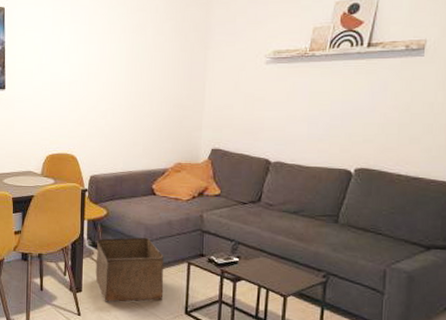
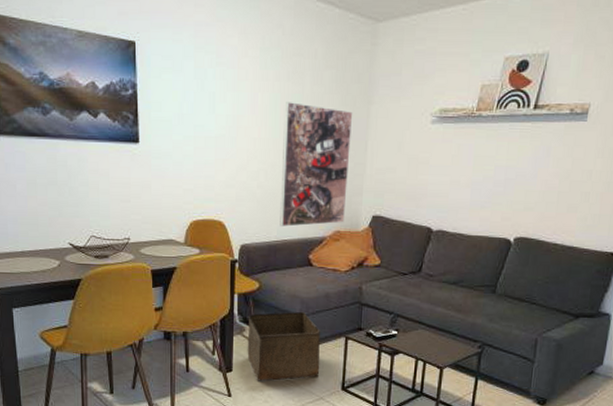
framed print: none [125,50,192,159] -> present [280,102,353,227]

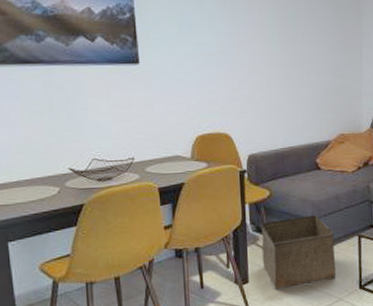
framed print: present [280,102,353,227] -> none [282,17,347,134]

